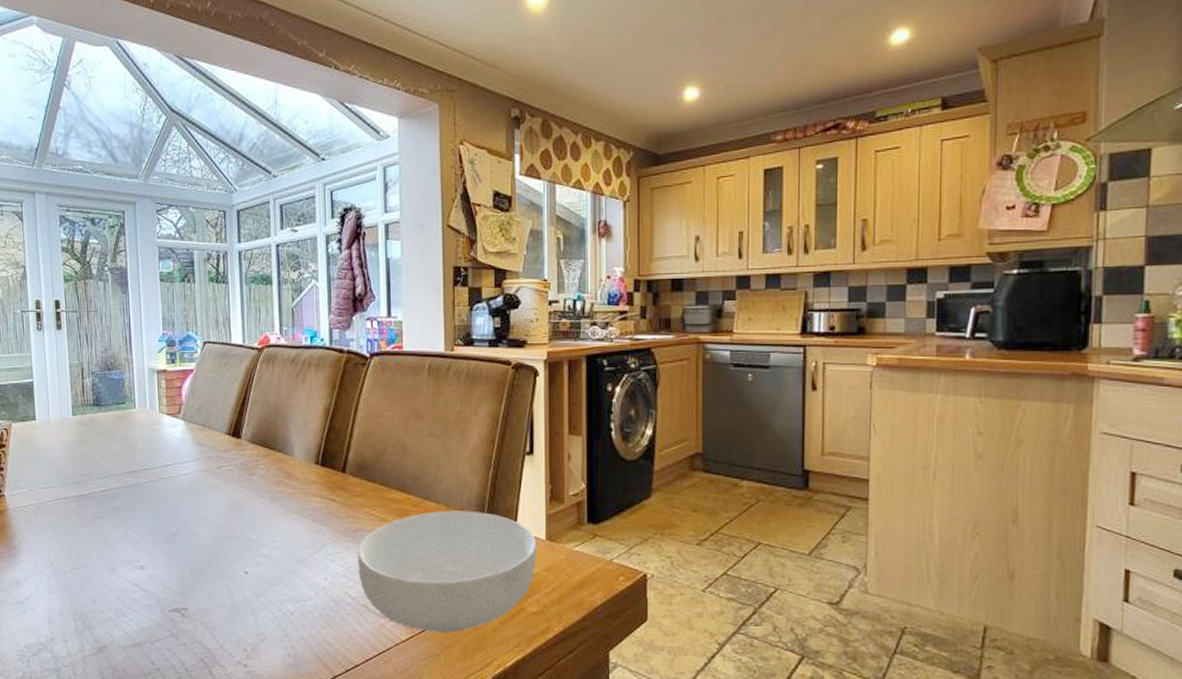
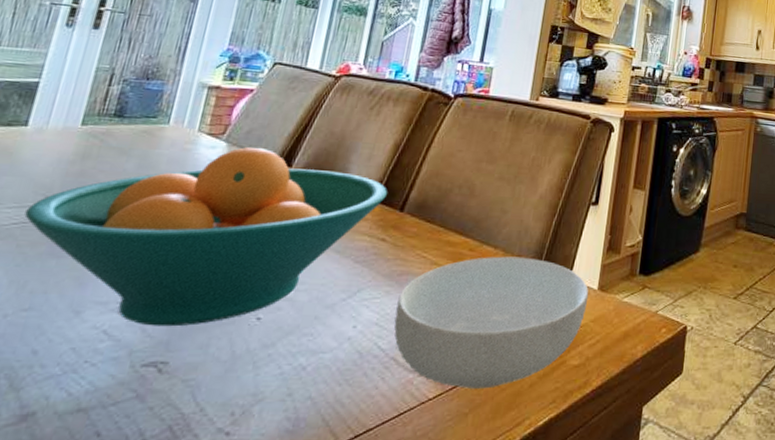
fruit bowl: none [55,422,329,580] -> present [25,147,388,327]

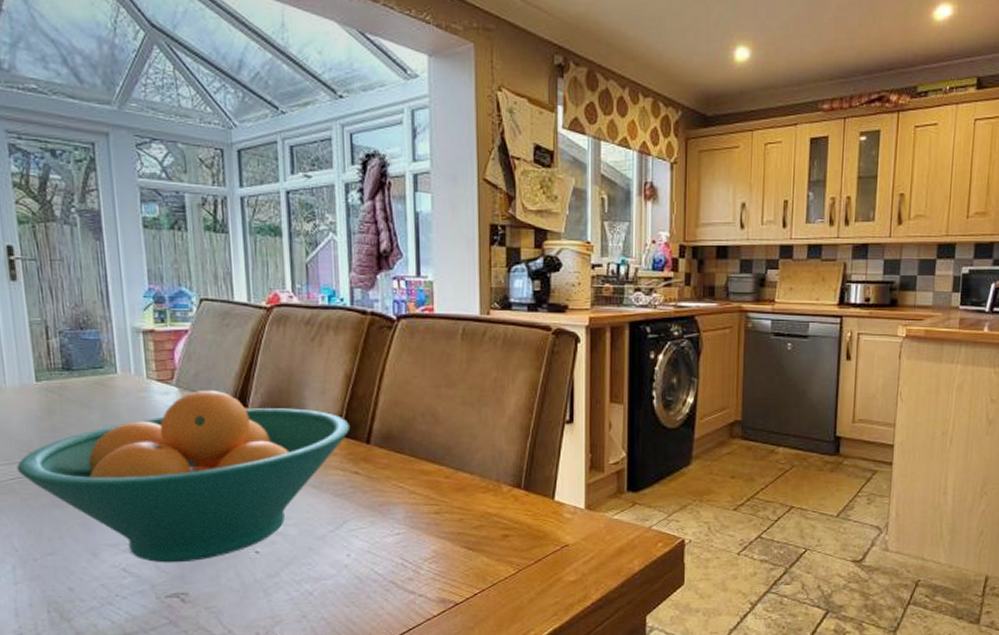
cereal bowl: present [394,256,589,389] -> none [384,481,576,606]

